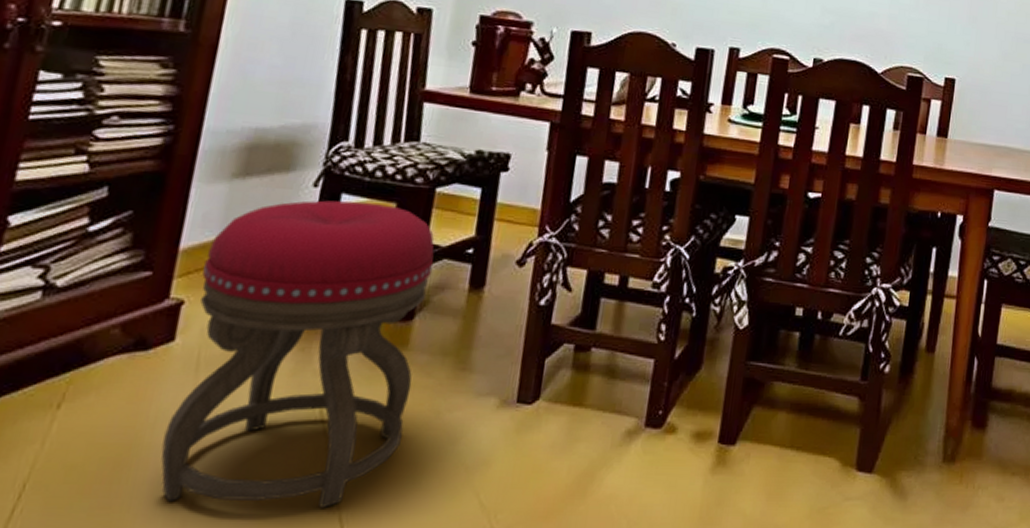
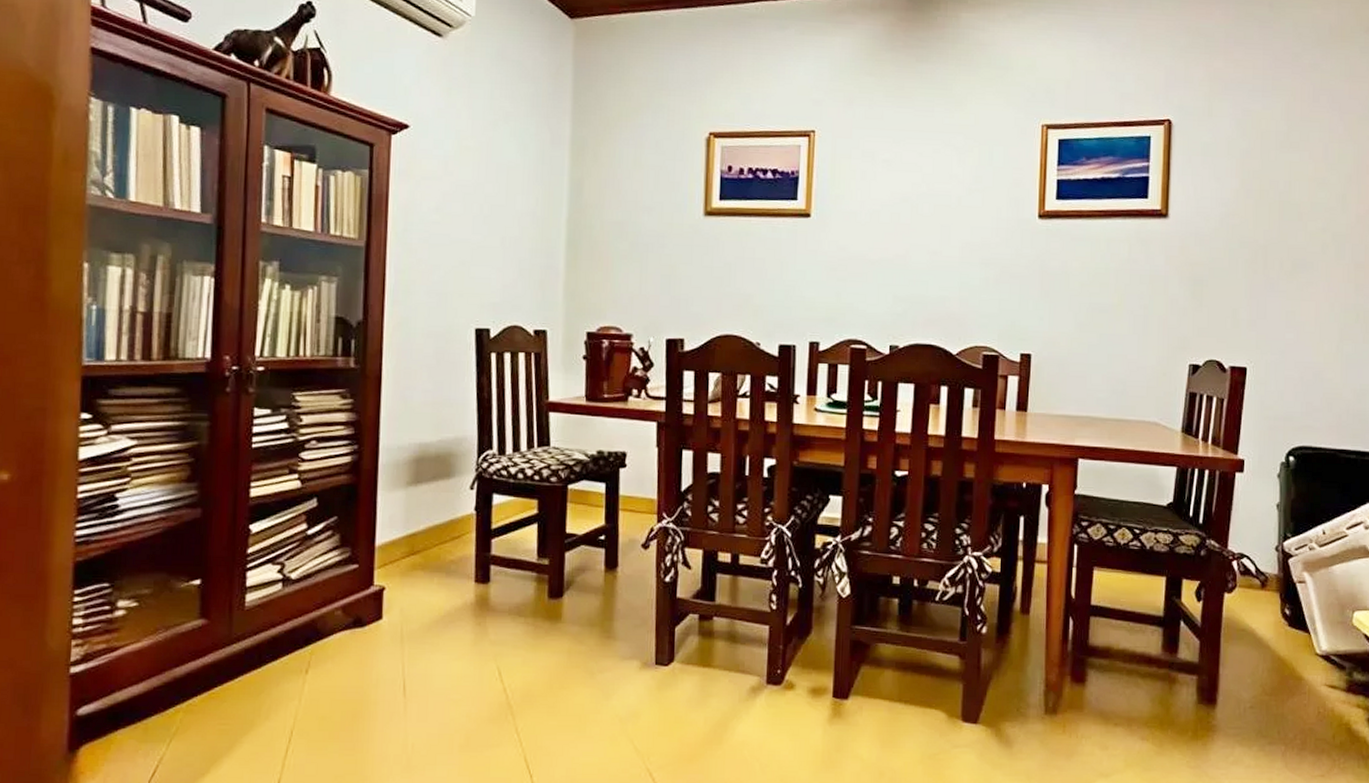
stool: present [161,200,435,508] -> none [385,500,574,751]

